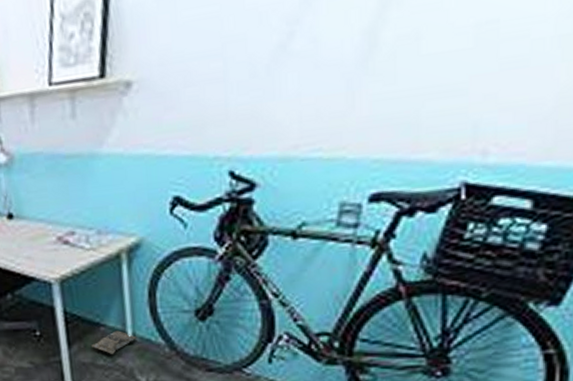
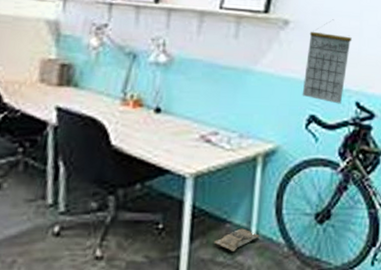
calendar: none [158,66,215,178] -> present [302,19,352,104]

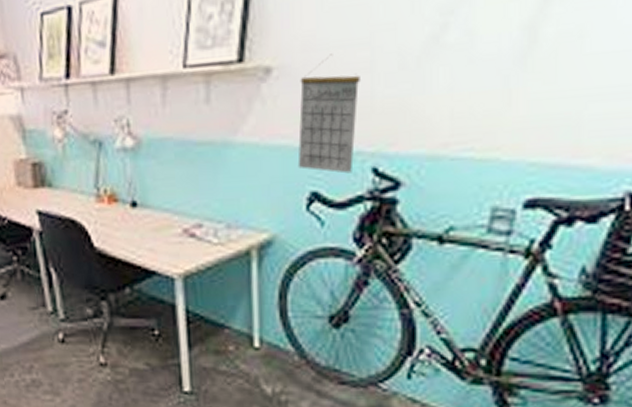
bag: present [214,228,260,251] -> none [214,334,264,360]

